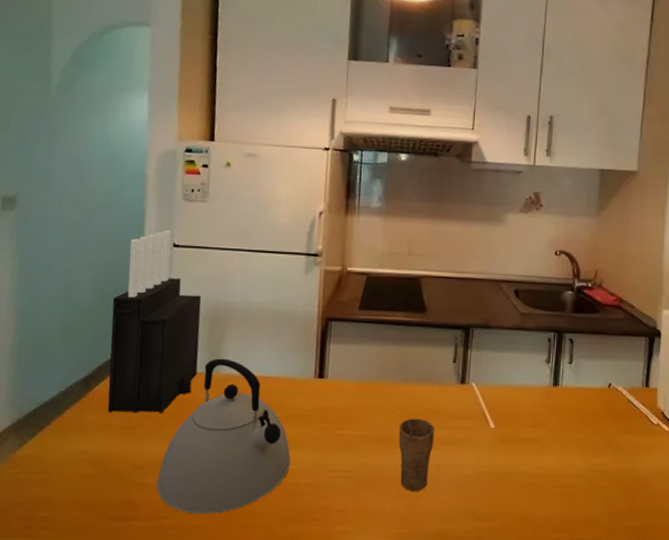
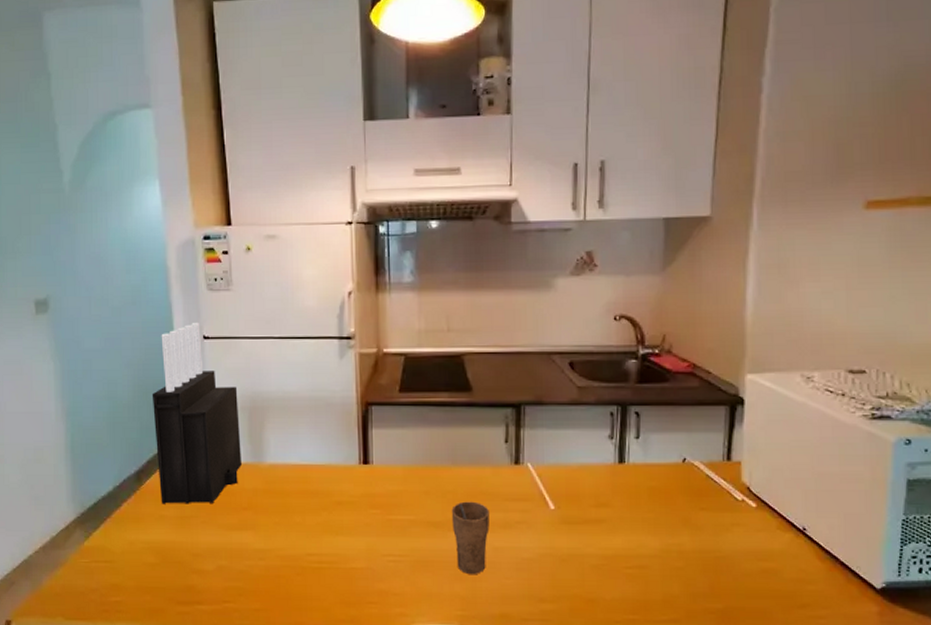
kettle: present [156,358,291,515] -> none [216,448,343,599]

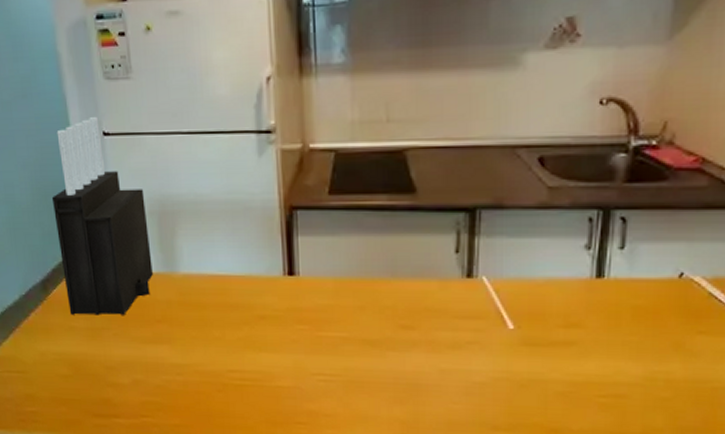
cup: present [451,501,490,575] -> none [390,318,435,399]

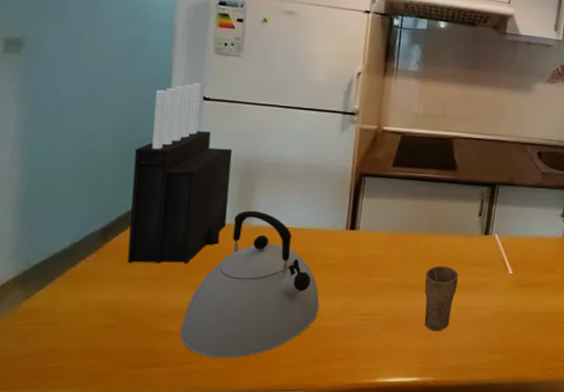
kettle: none [131,257,267,415] -> present [179,210,320,359]
cup: none [390,318,435,399] -> present [424,266,458,332]

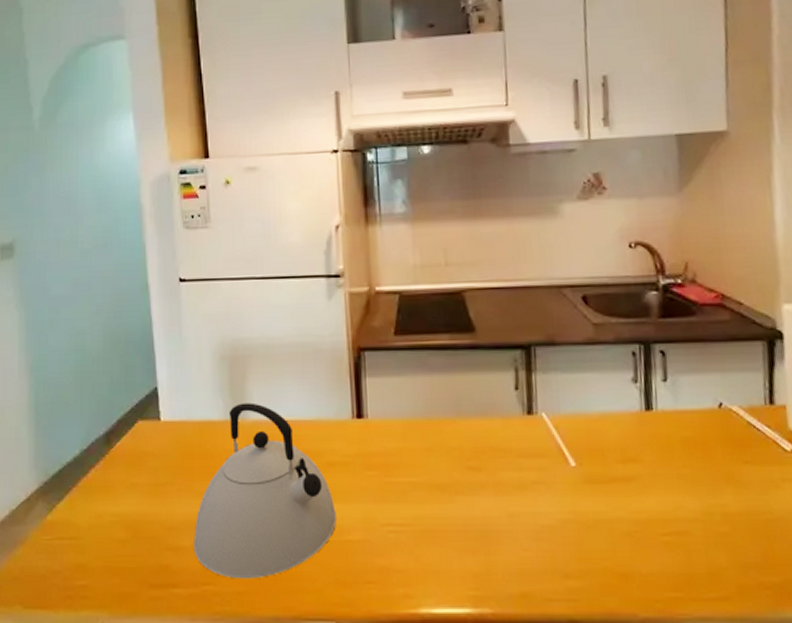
knife block: present [127,83,233,264] -> none [123,264,222,470]
cup: present [424,266,458,332] -> none [458,459,503,547]

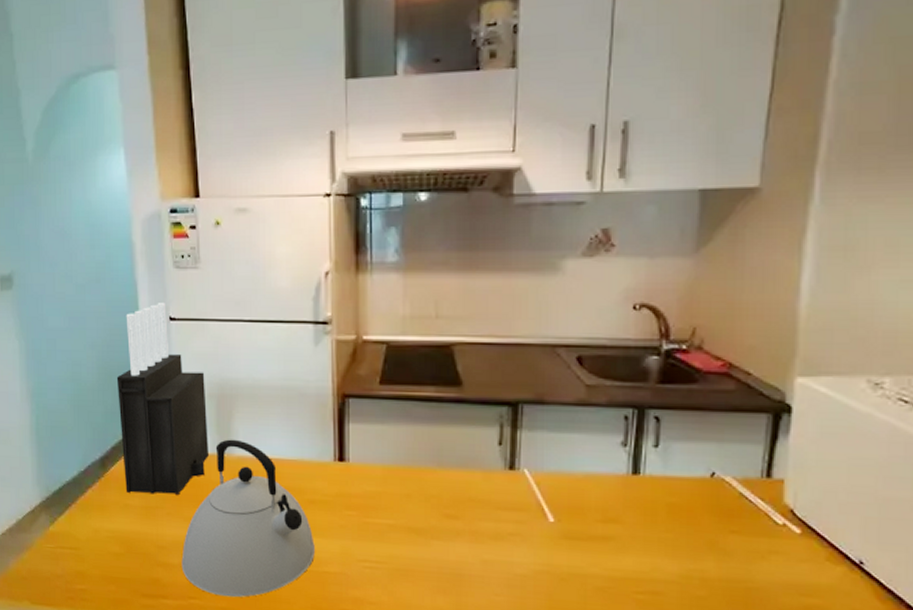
knife block: none [123,264,222,470] -> present [116,303,209,495]

